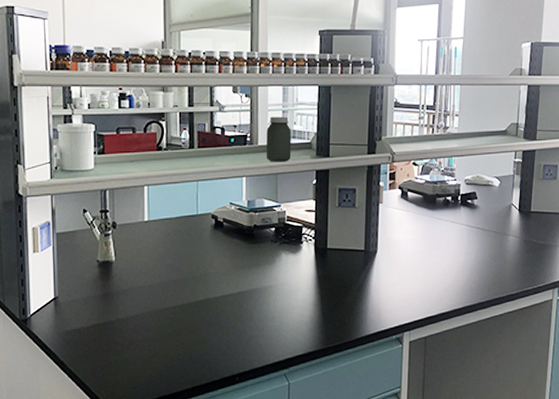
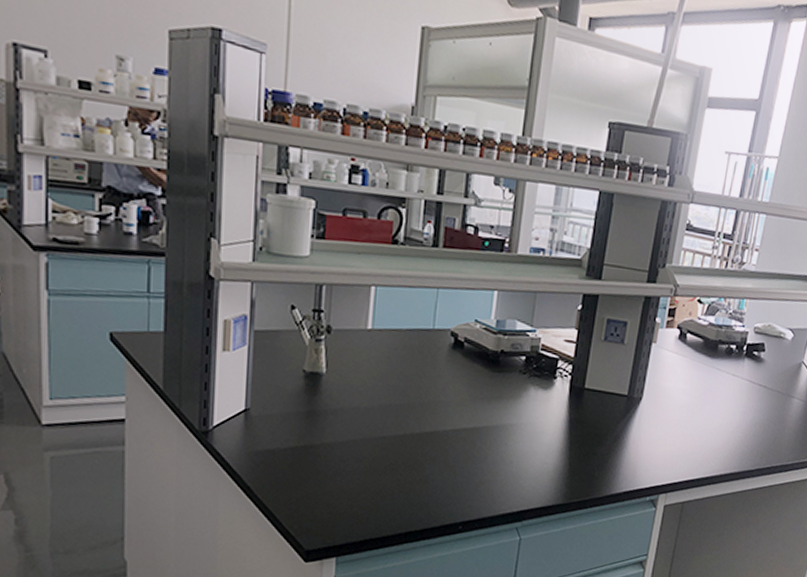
jar: present [266,116,292,162] -> none [525,221,560,279]

